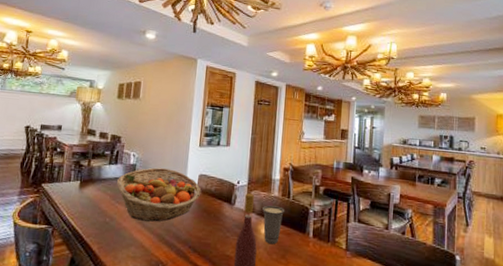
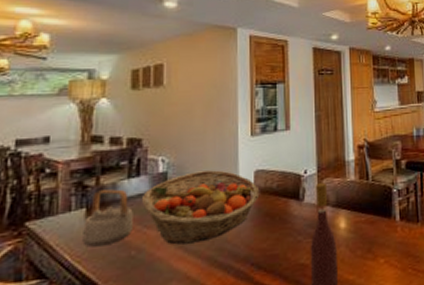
teapot: none [76,170,110,211] -> present [82,189,133,247]
cup: present [262,205,285,245] -> none [338,191,365,239]

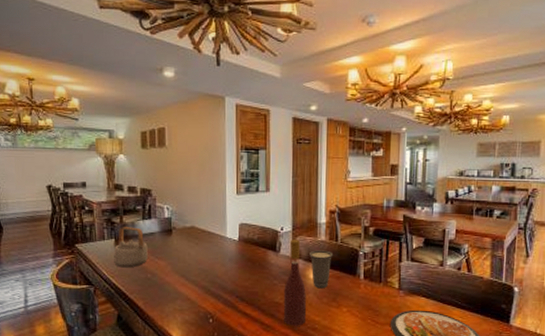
fruit basket: present [141,170,260,245] -> none [153,220,244,275]
cup: none [338,191,365,239] -> present [309,250,334,289]

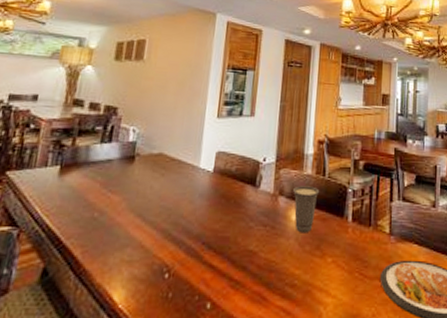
teapot: present [114,227,148,268] -> none [53,151,101,204]
wine bottle: present [283,239,307,326] -> none [257,172,287,282]

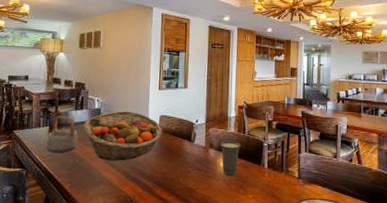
teapot: none [53,151,101,204] -> present [46,116,78,153]
fruit basket: none [109,145,219,214] -> present [83,111,163,161]

